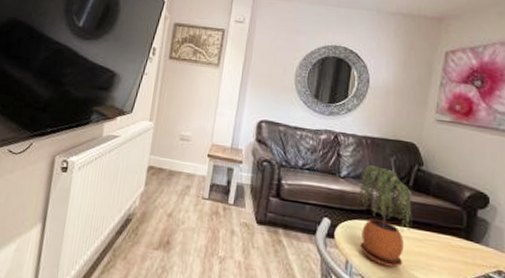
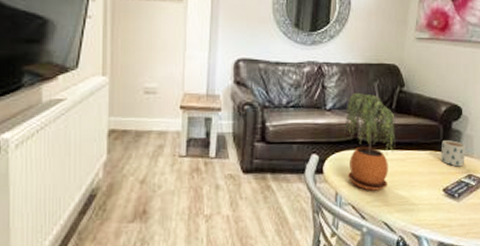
mug: none [464,228,495,260] -> present [441,140,466,167]

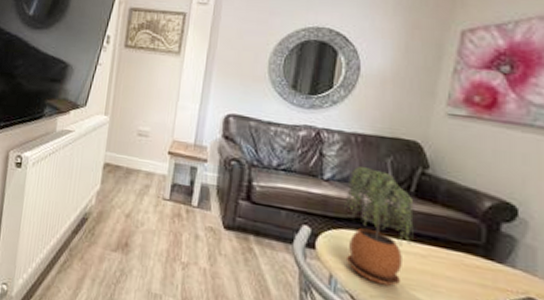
mug: present [441,140,466,167] -> none [482,244,524,285]

